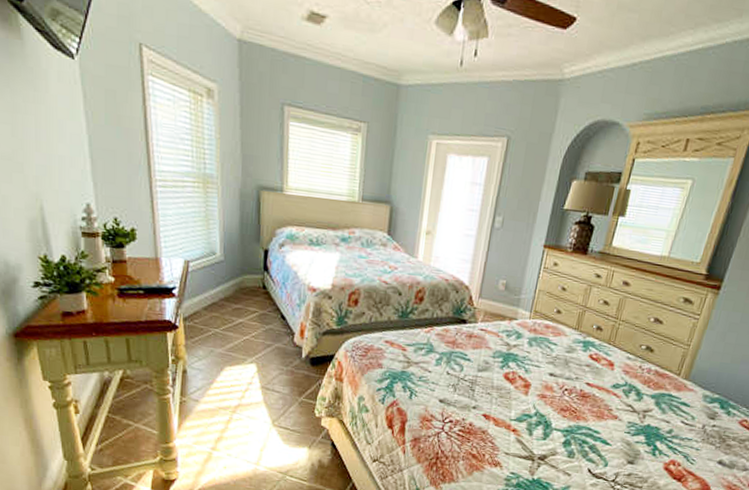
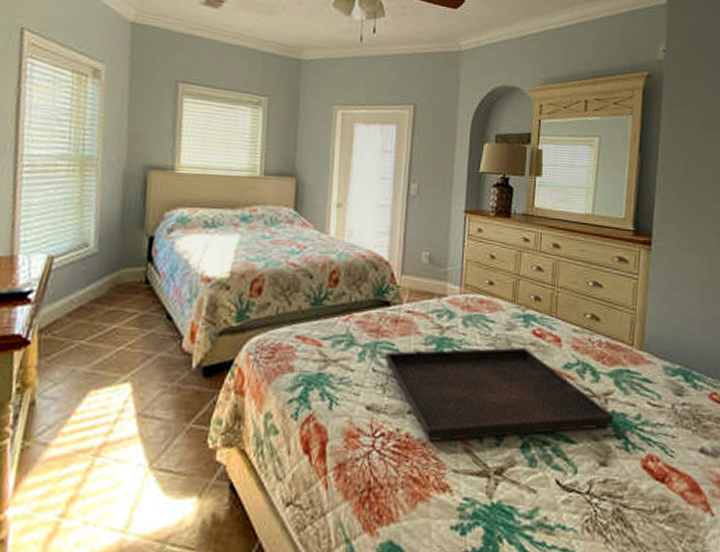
serving tray: none [457,360,649,437] -> present [384,348,614,441]

